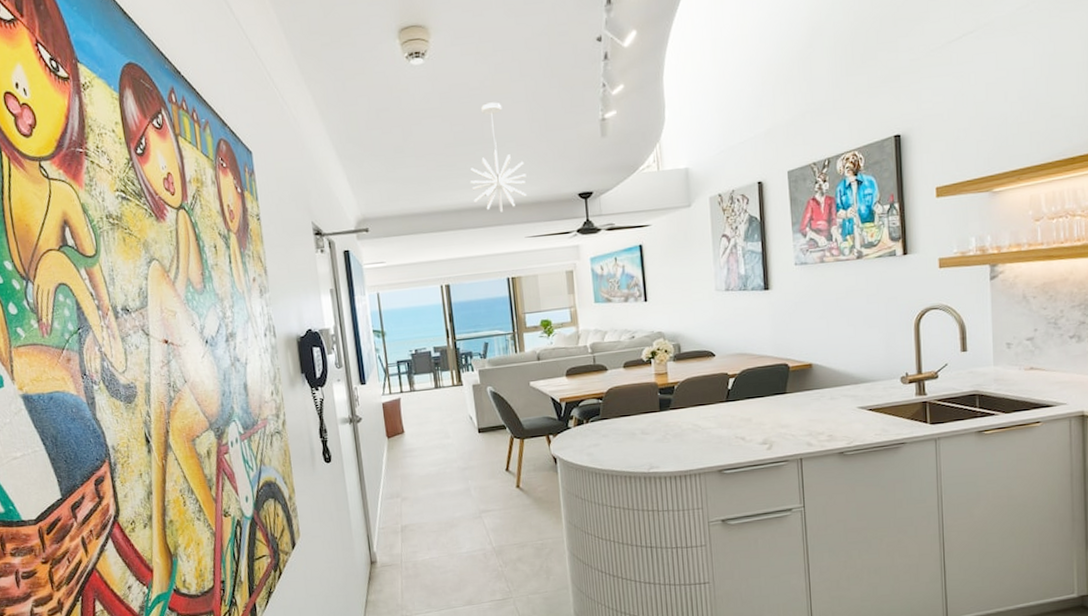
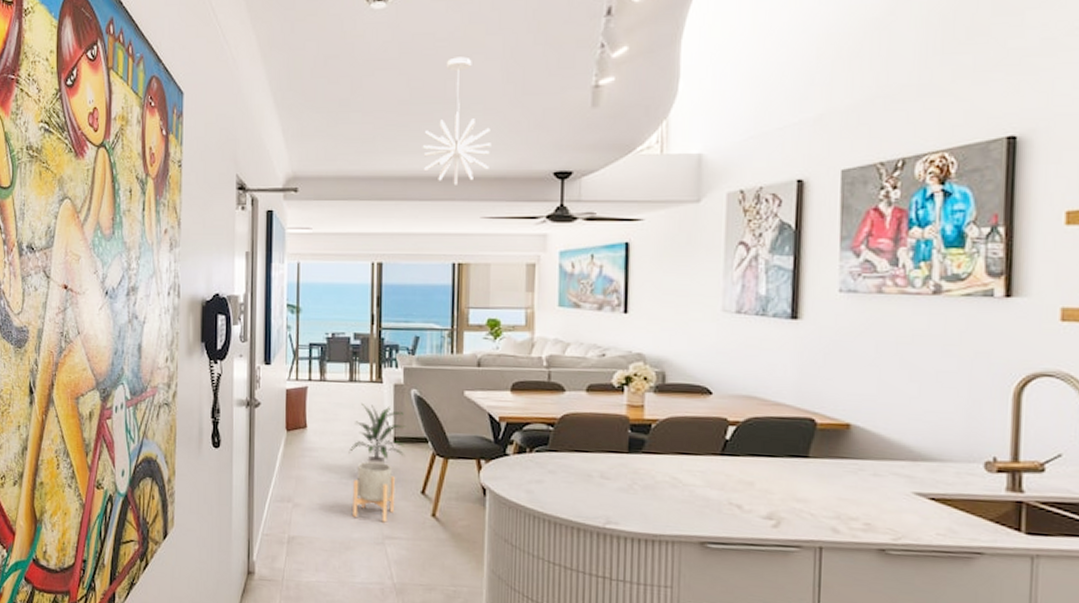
indoor plant: none [442,404,488,454] -> present [348,402,406,465]
planter: none [449,451,487,501] -> present [352,461,396,523]

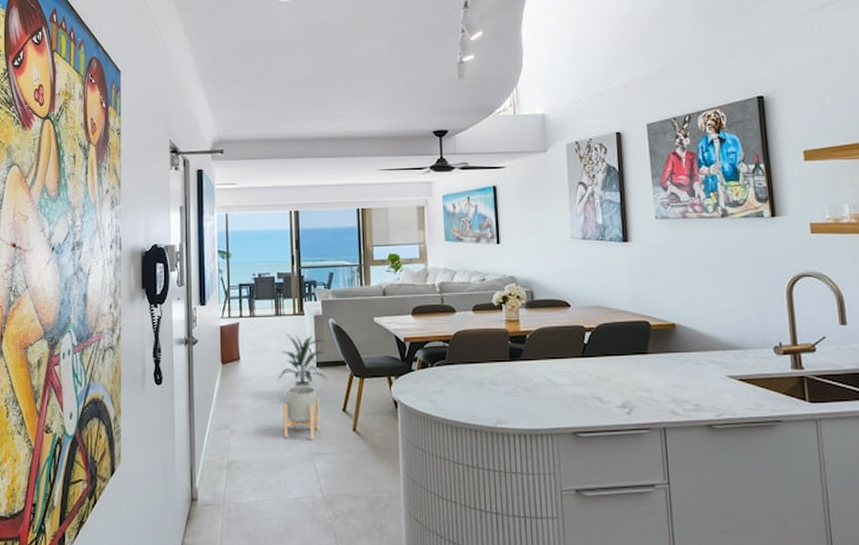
pendant light: present [422,56,492,185] -> none [326,40,383,144]

